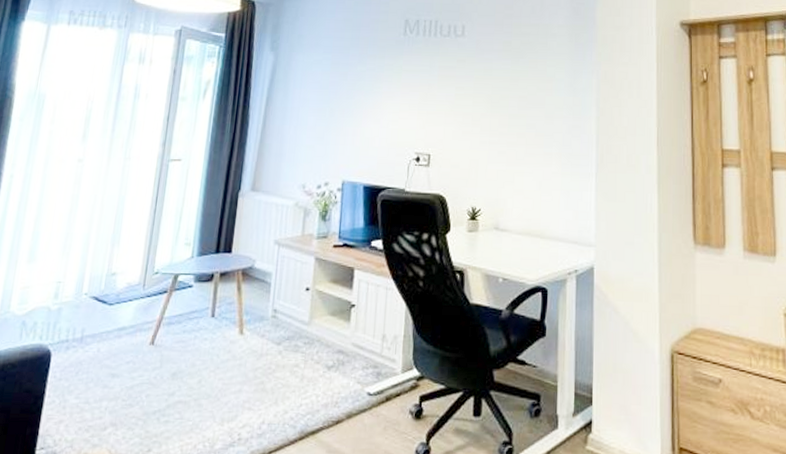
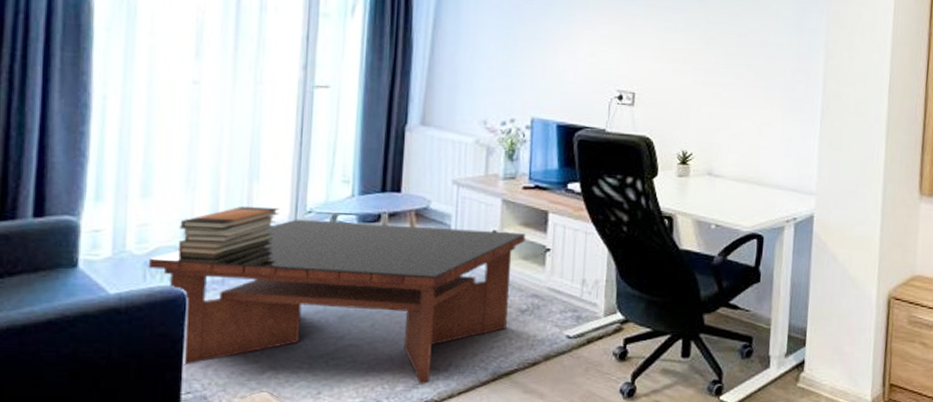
coffee table: none [24,280,334,442] -> present [148,219,526,384]
book stack: none [49,268,133,315] -> present [177,205,280,255]

